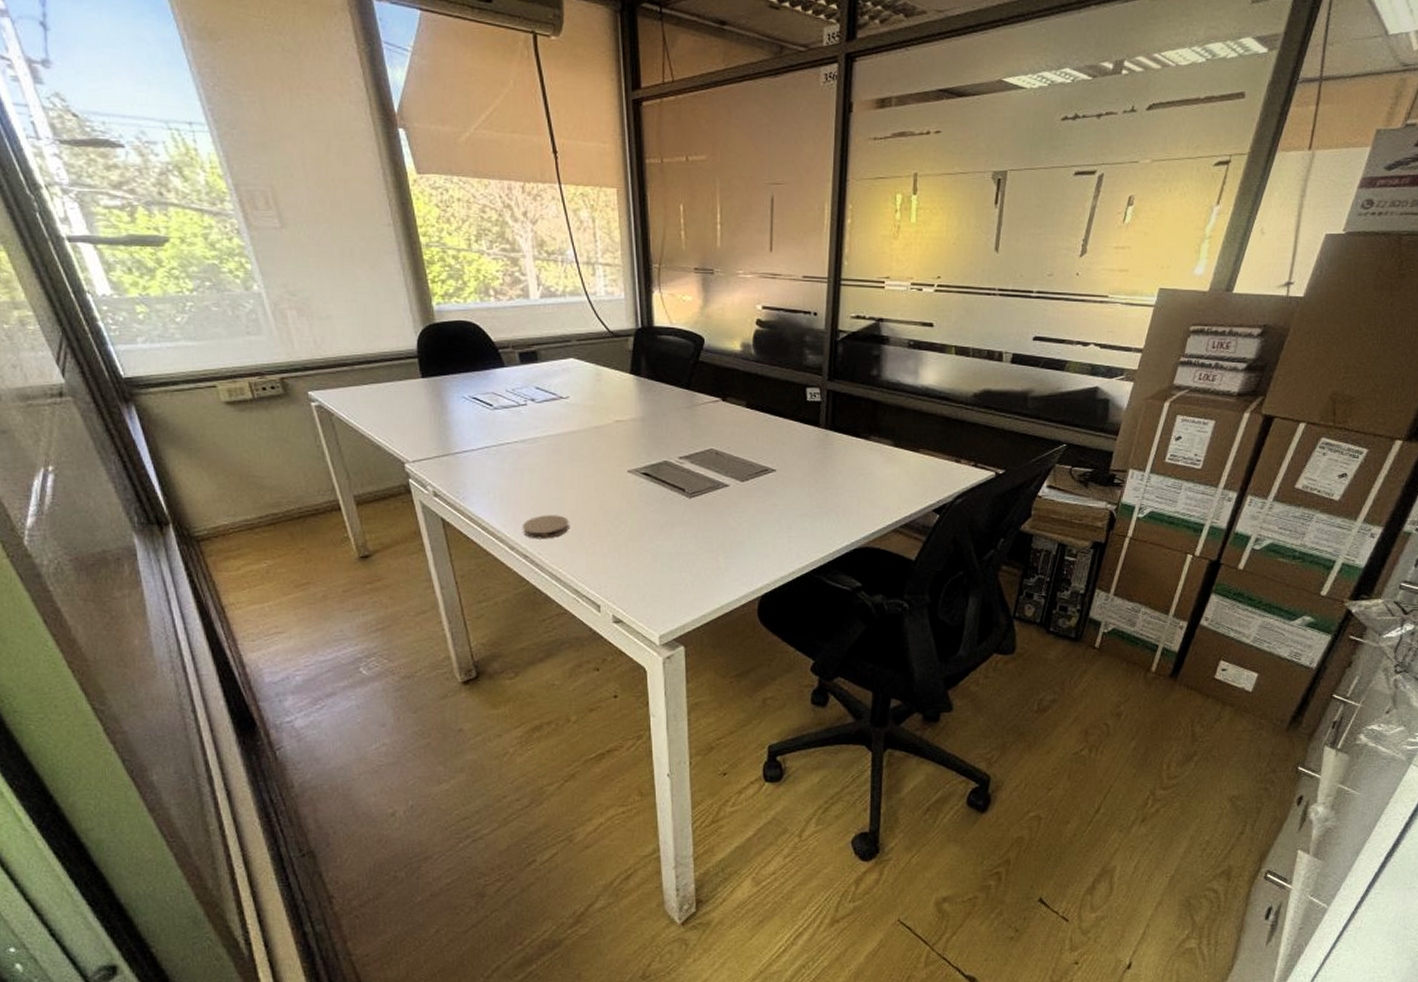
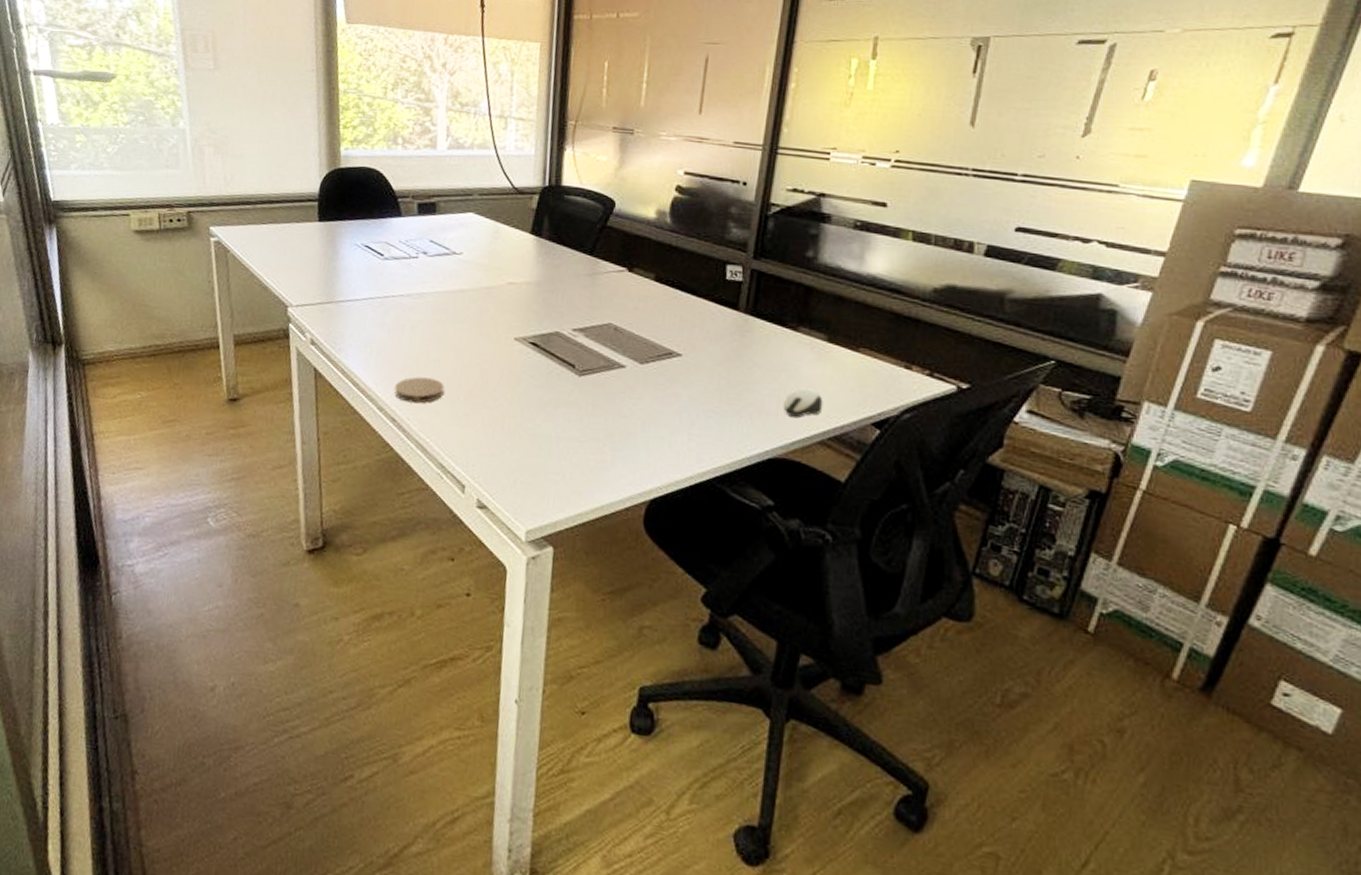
computer mouse: none [863,487,894,512] -> present [784,388,823,417]

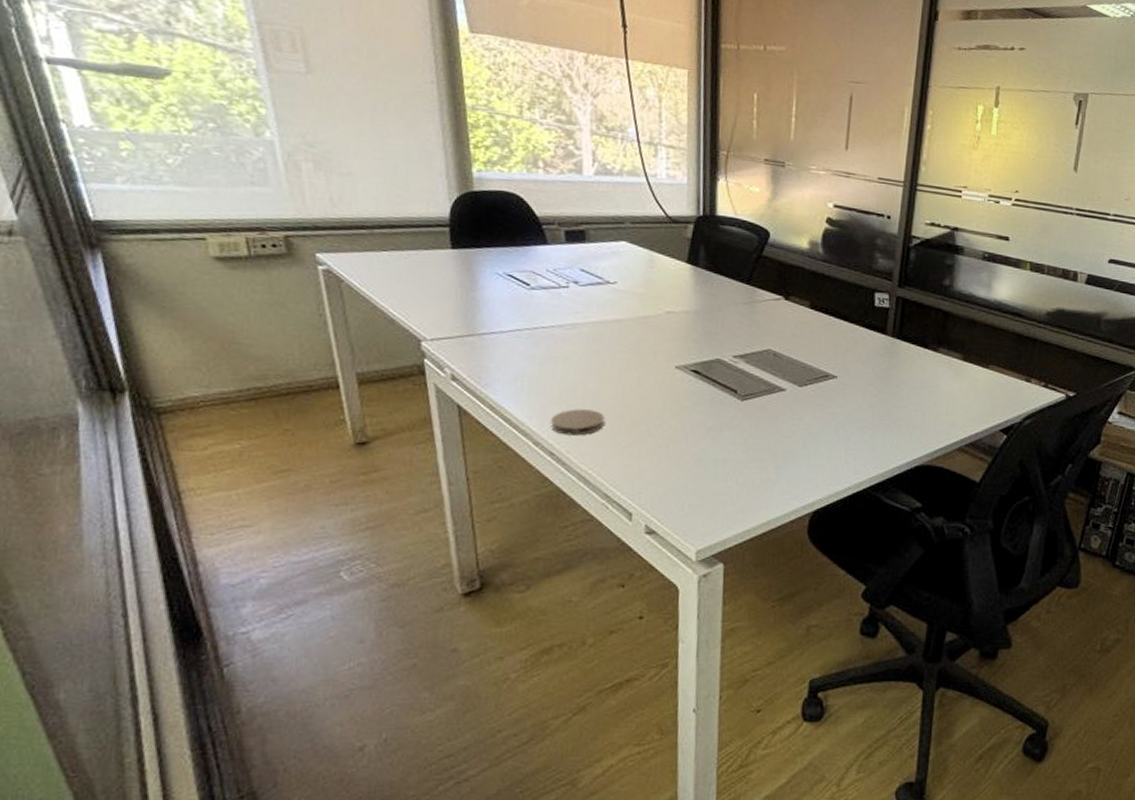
computer mouse: present [784,388,823,417] -> none [928,402,961,428]

